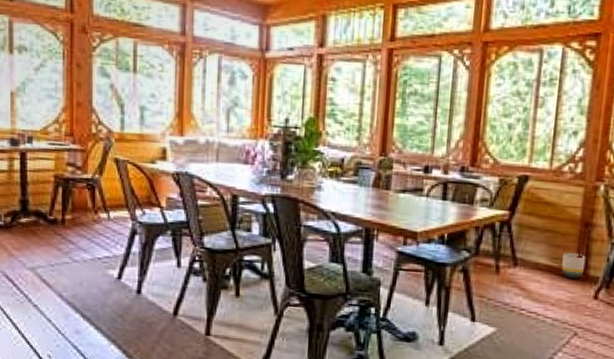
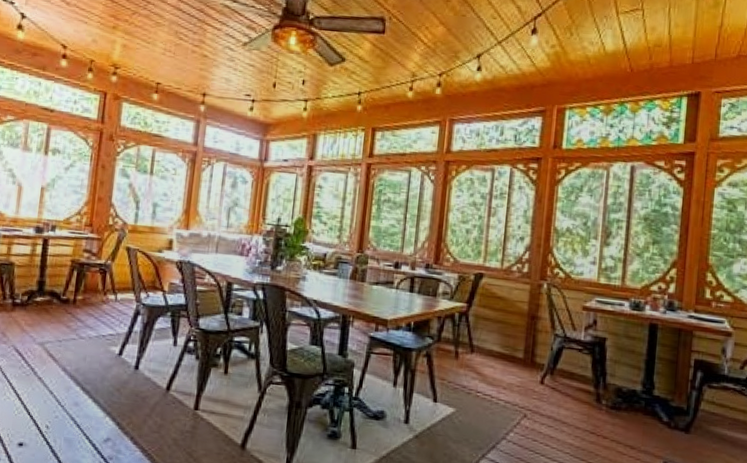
planter: present [561,252,586,279] -> none [512,341,533,365]

